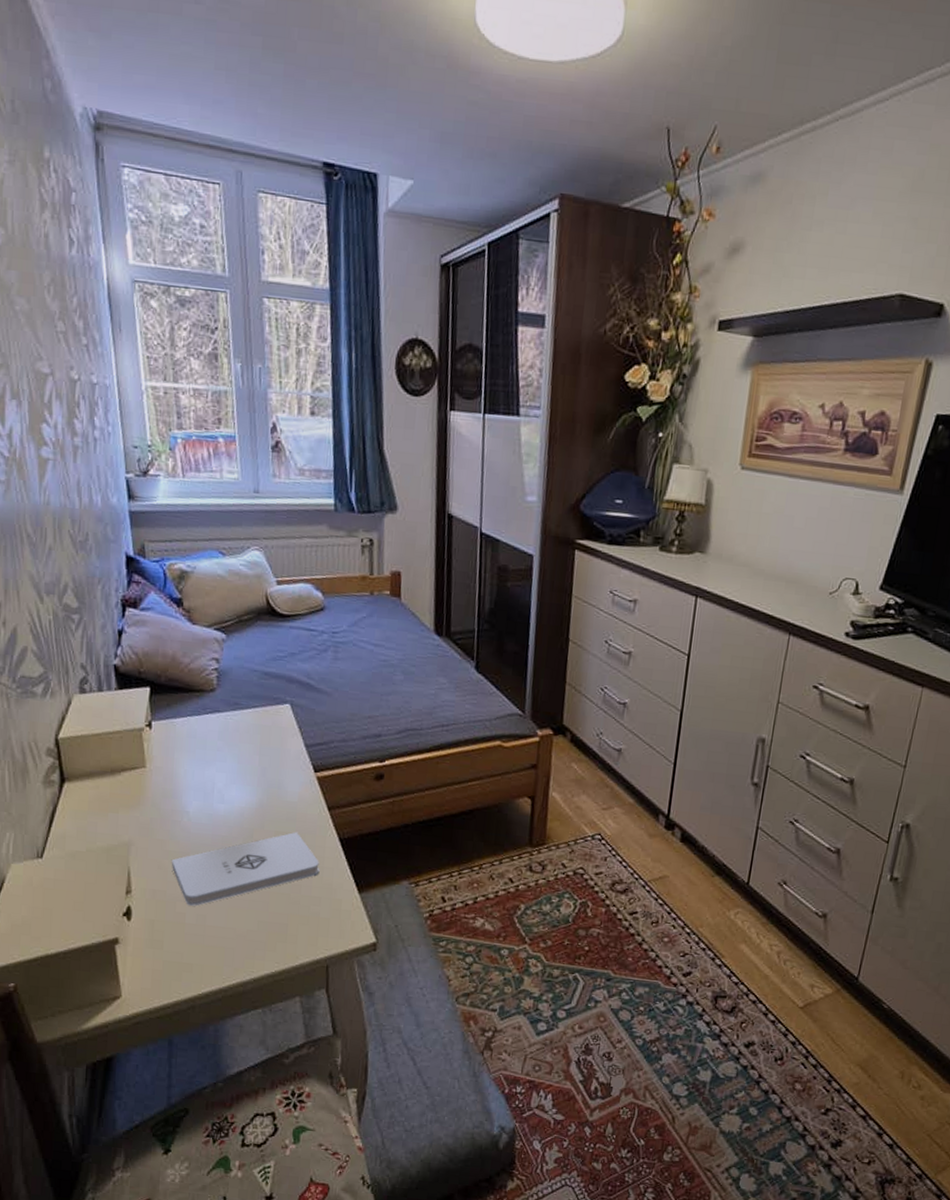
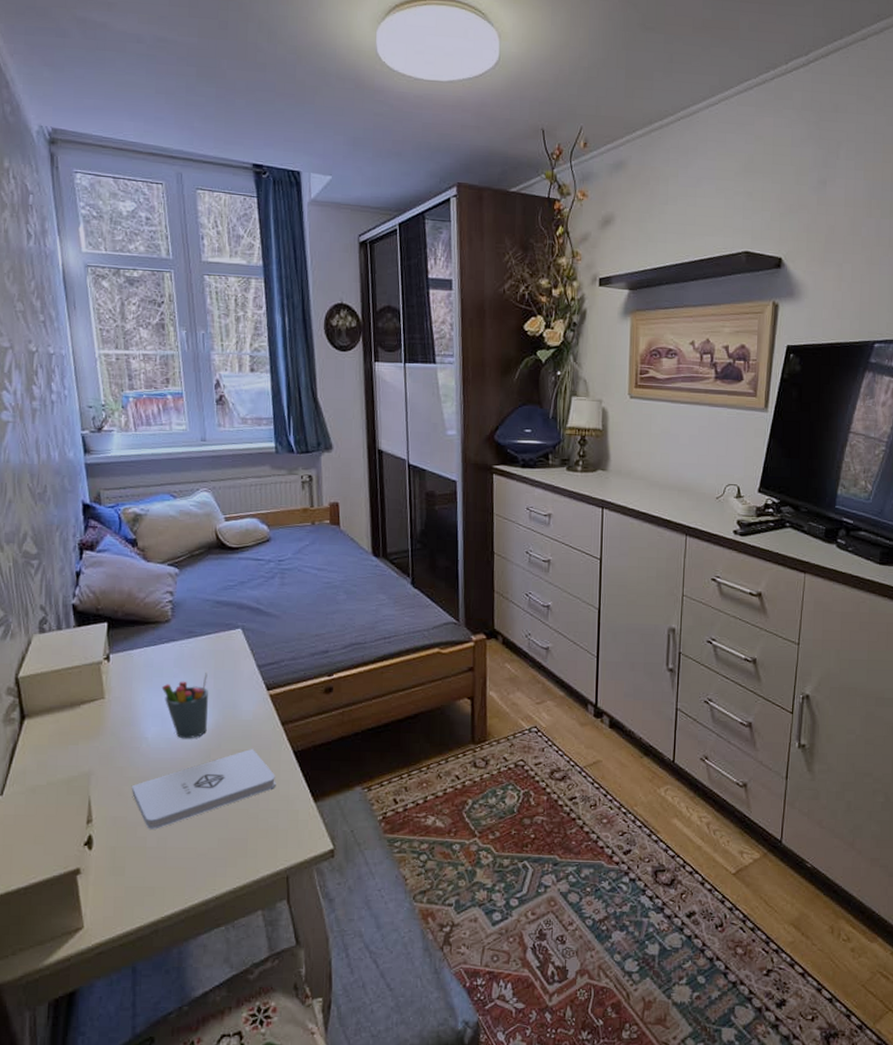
pen holder: none [204,746,253,817] -> present [161,670,208,739]

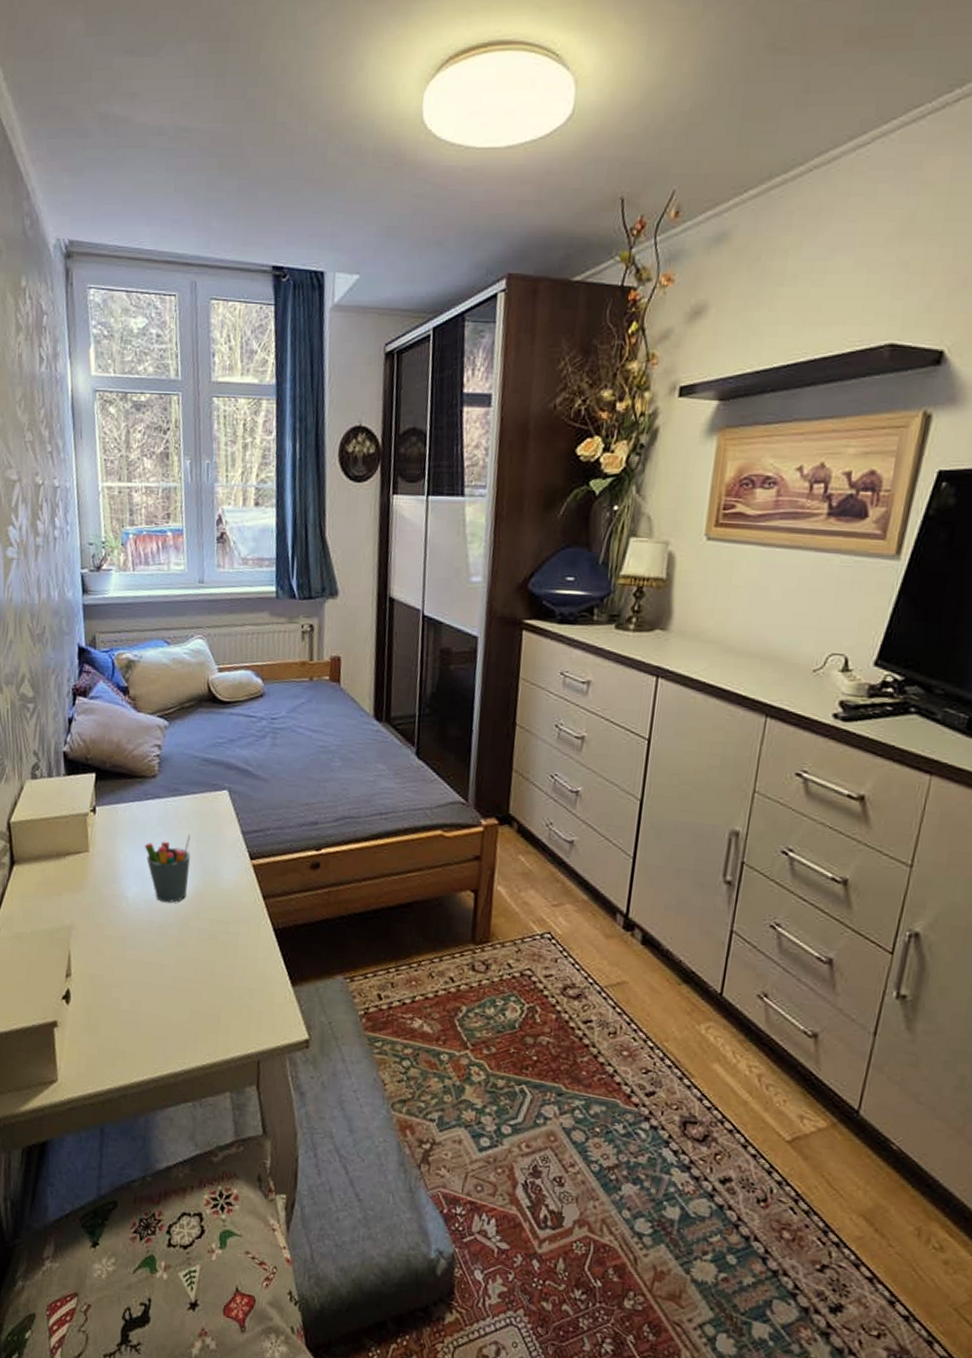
notepad: present [131,748,276,829] -> none [109,920,253,993]

